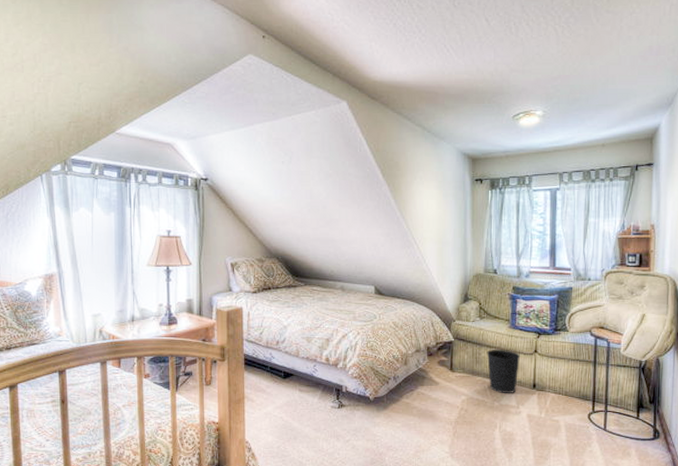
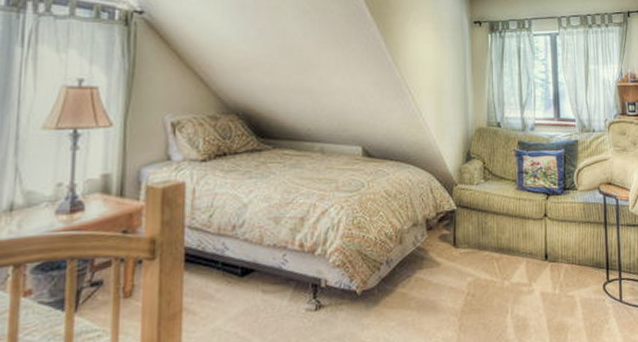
wastebasket: present [486,349,521,393] -> none [493,215,531,269]

